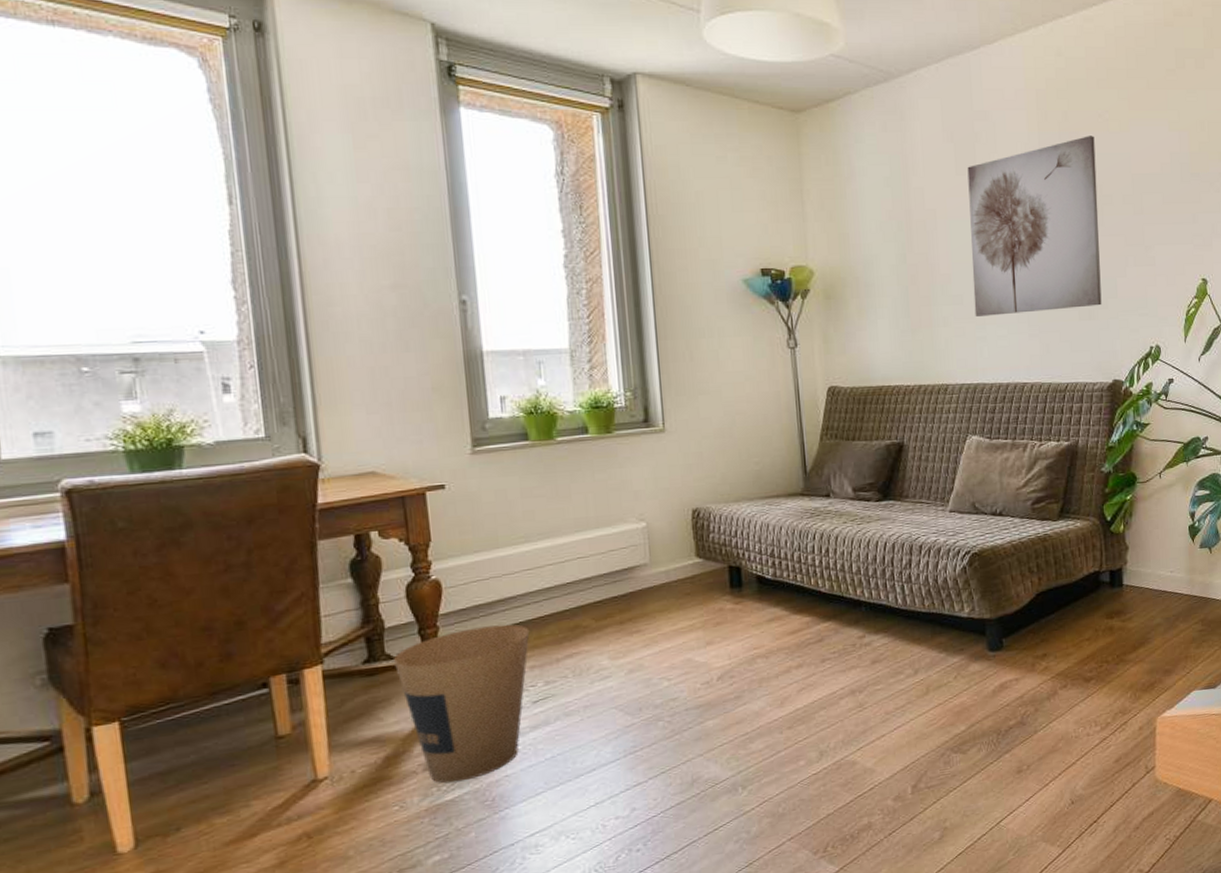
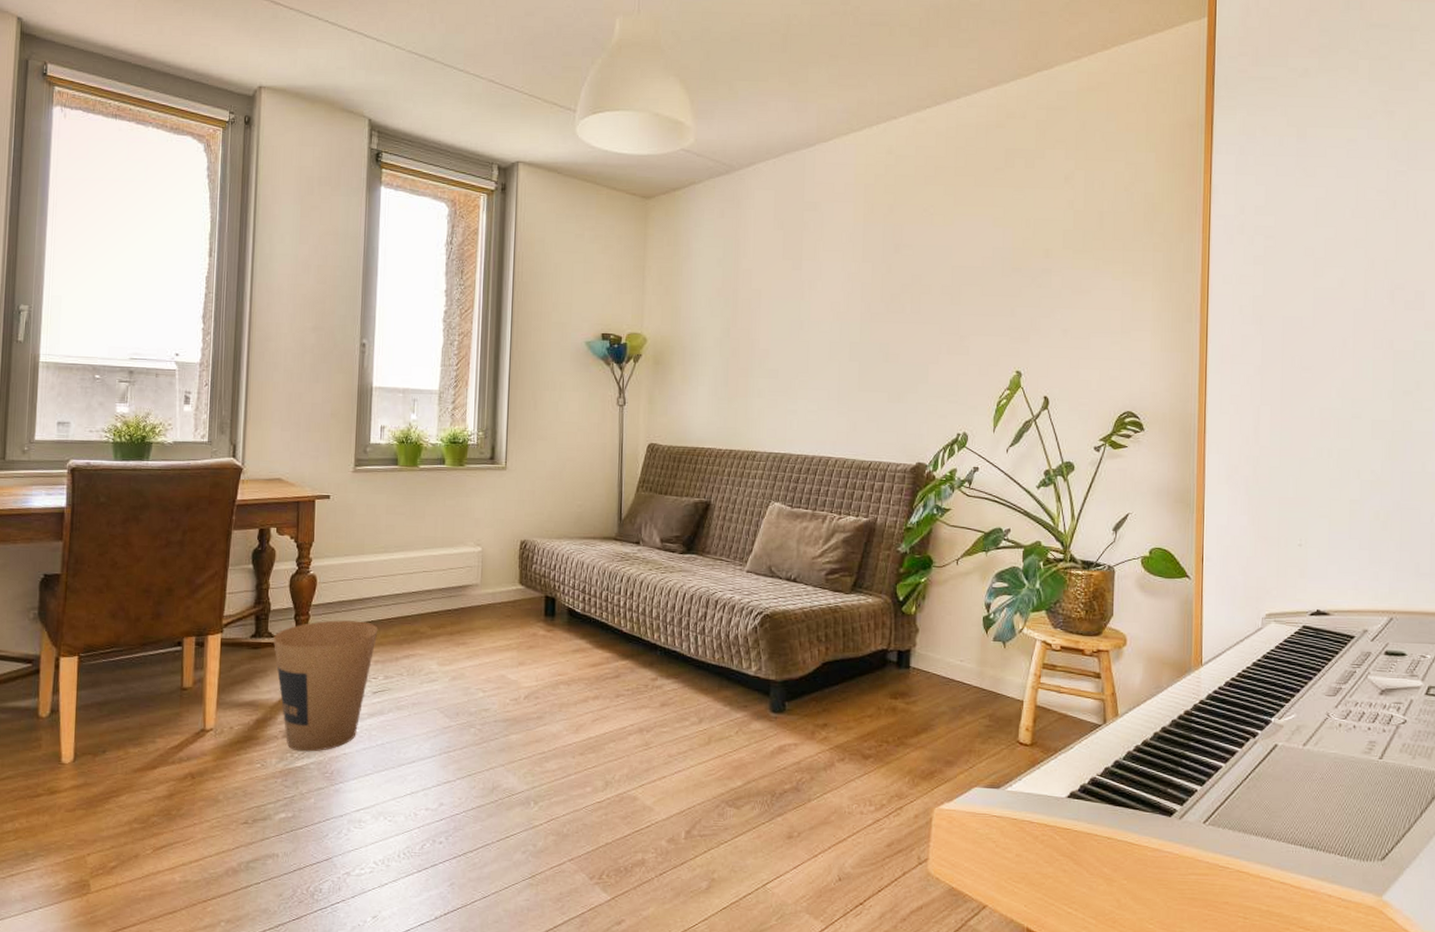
wall art: present [967,136,1102,317] -> none [788,228,918,391]

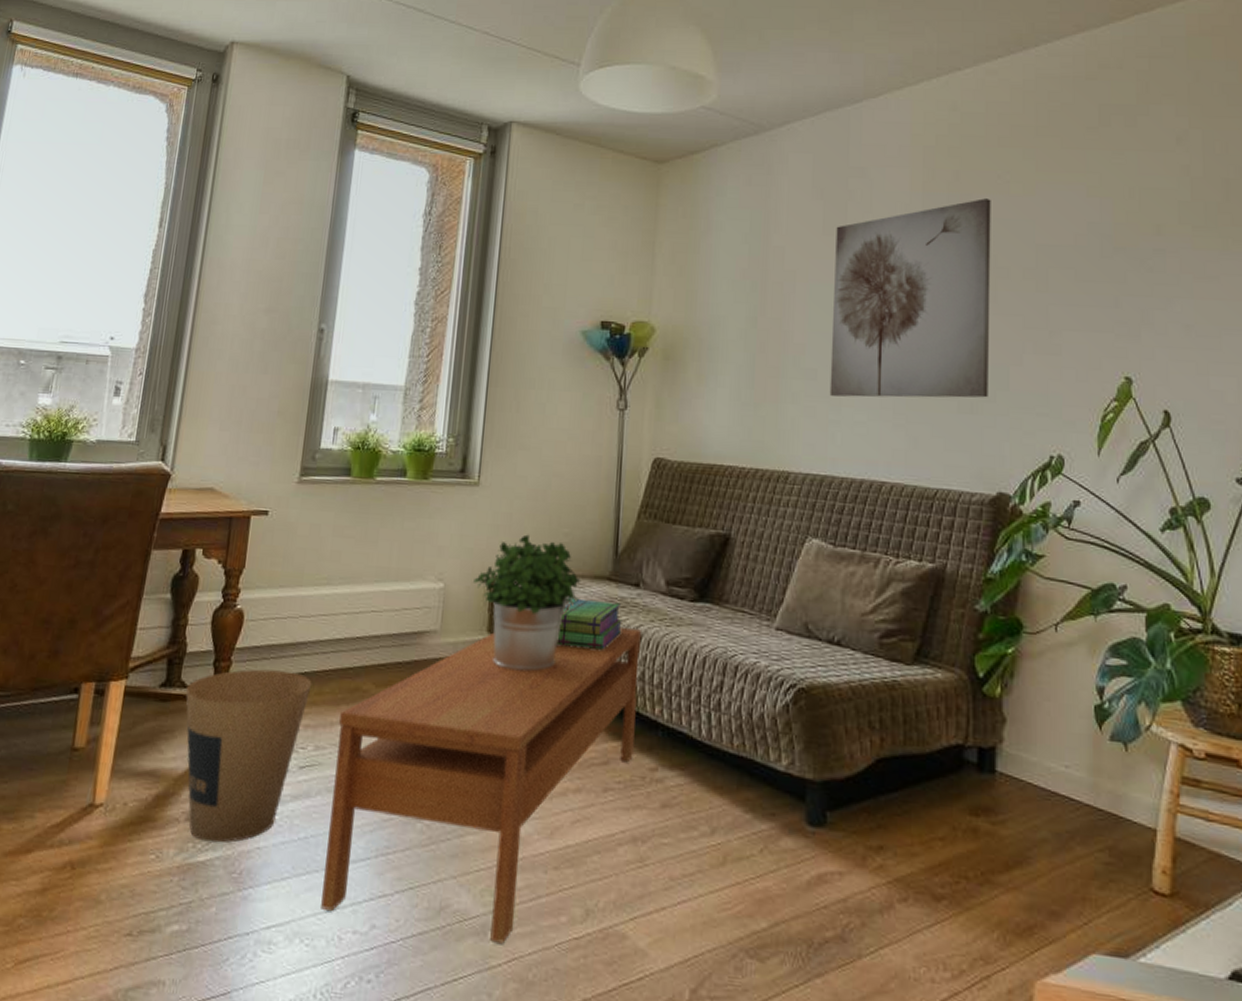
coffee table: none [399,576,643,809] -> present [321,628,642,944]
potted plant: none [506,507,593,612] -> present [473,534,581,672]
stack of books: none [575,554,627,593] -> present [556,597,623,650]
wall art: none [788,228,918,391] -> present [829,198,991,398]

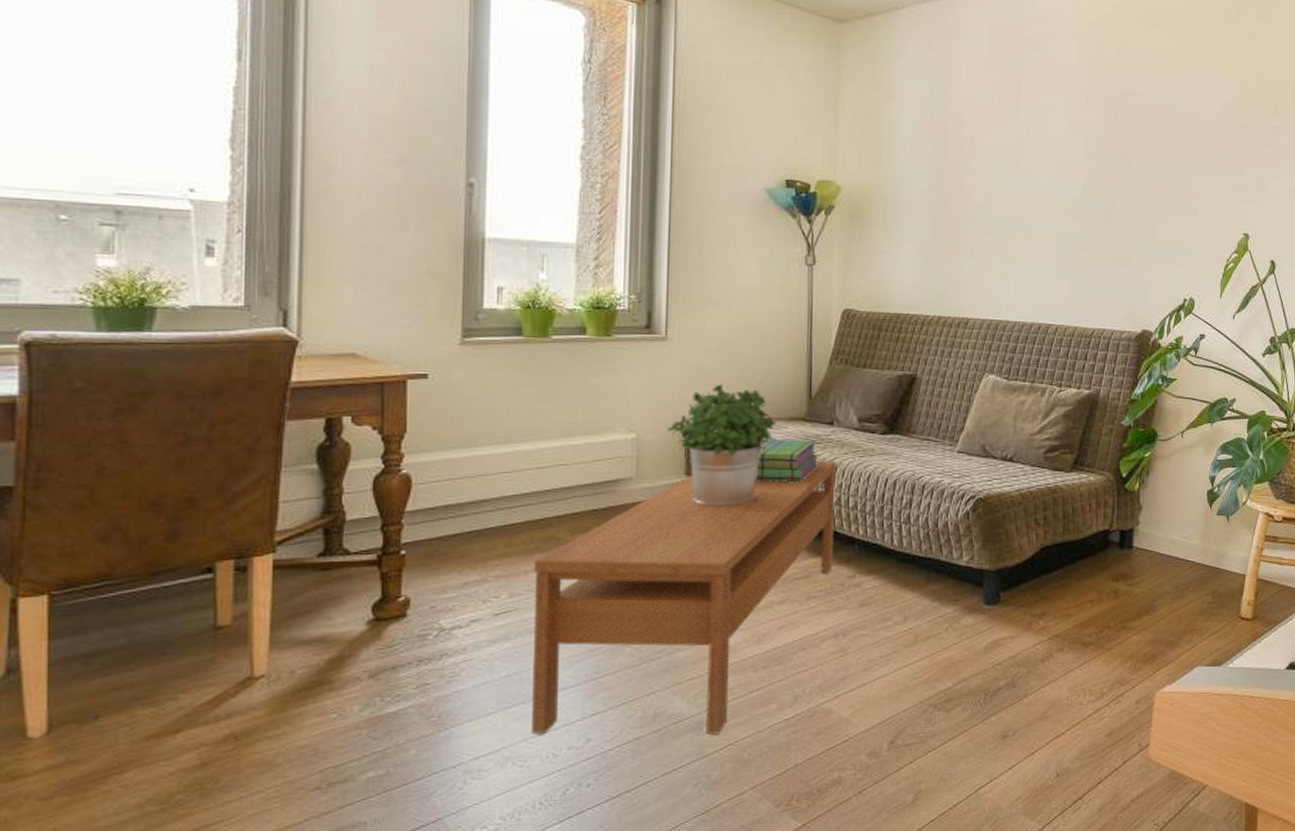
trash can: present [185,669,312,843] -> none [350,528,500,694]
wall art: present [829,198,991,398] -> none [1004,75,1146,252]

